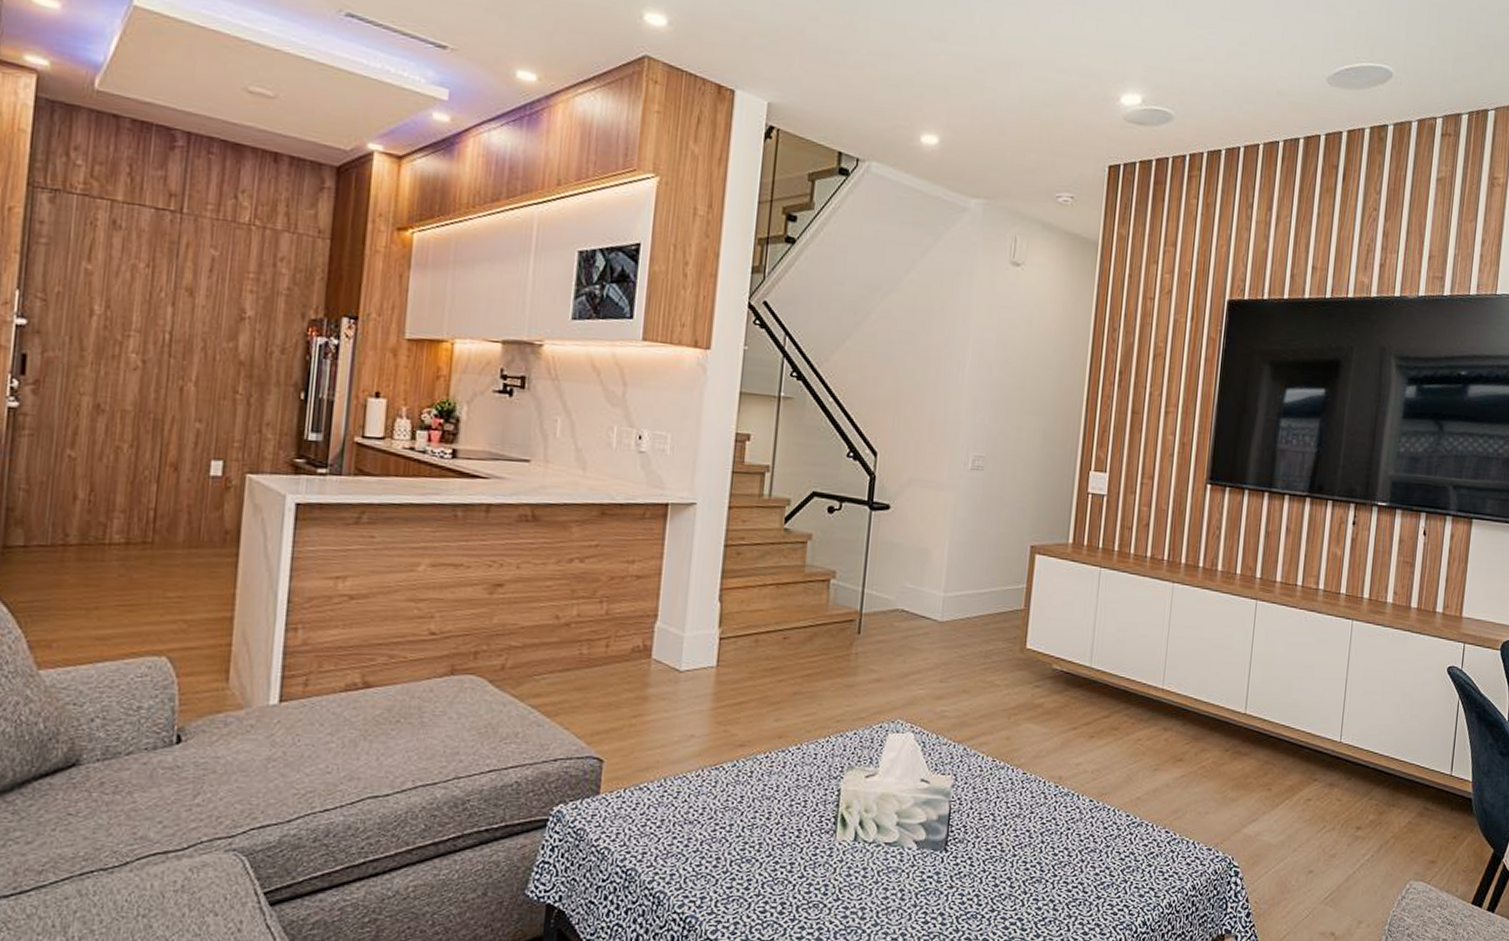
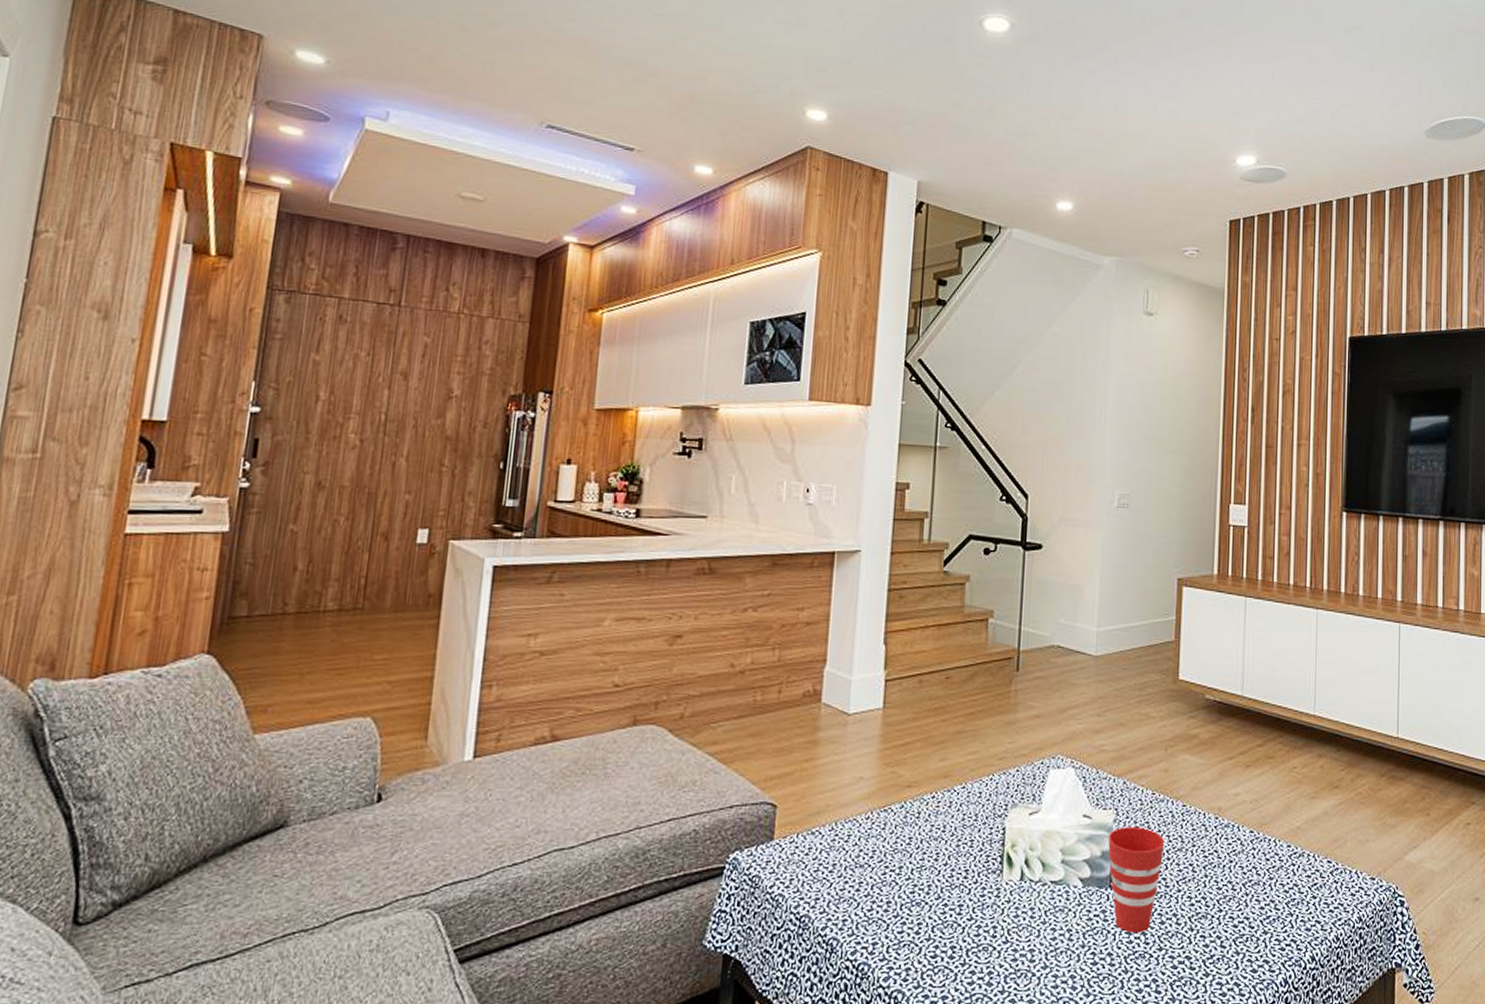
cup: none [944,792,1003,895] -> present [1108,826,1165,934]

